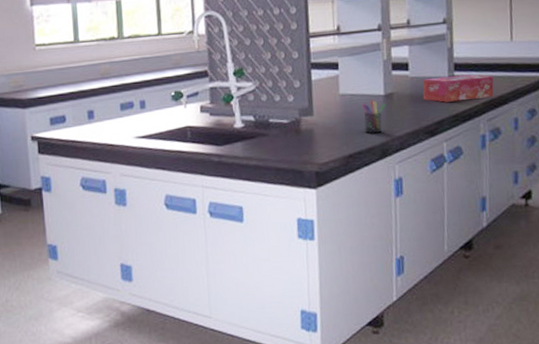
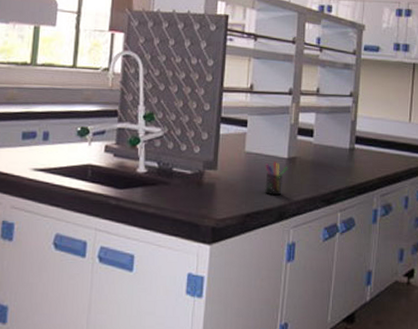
tissue box: present [422,74,494,103] -> none [324,147,390,174]

